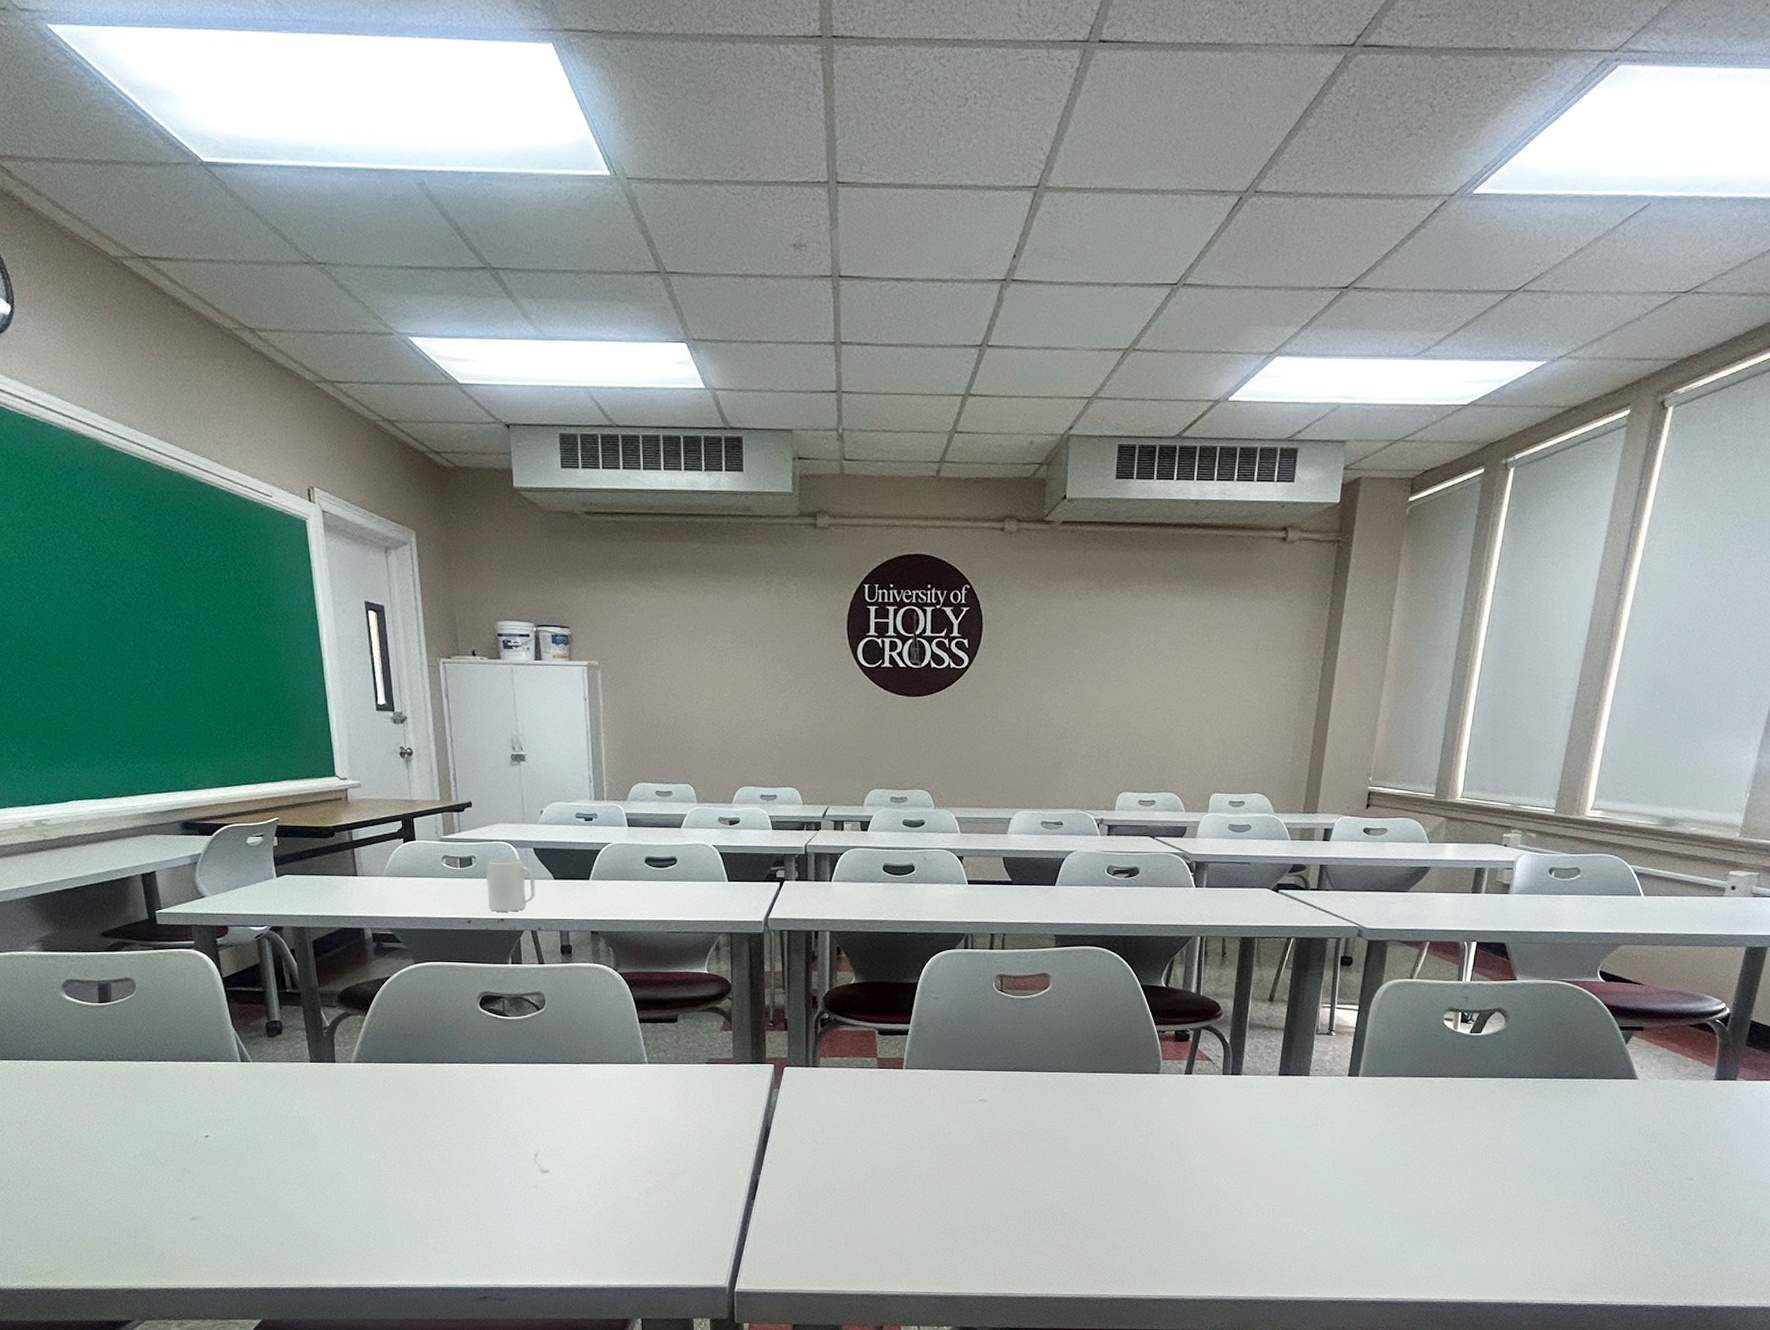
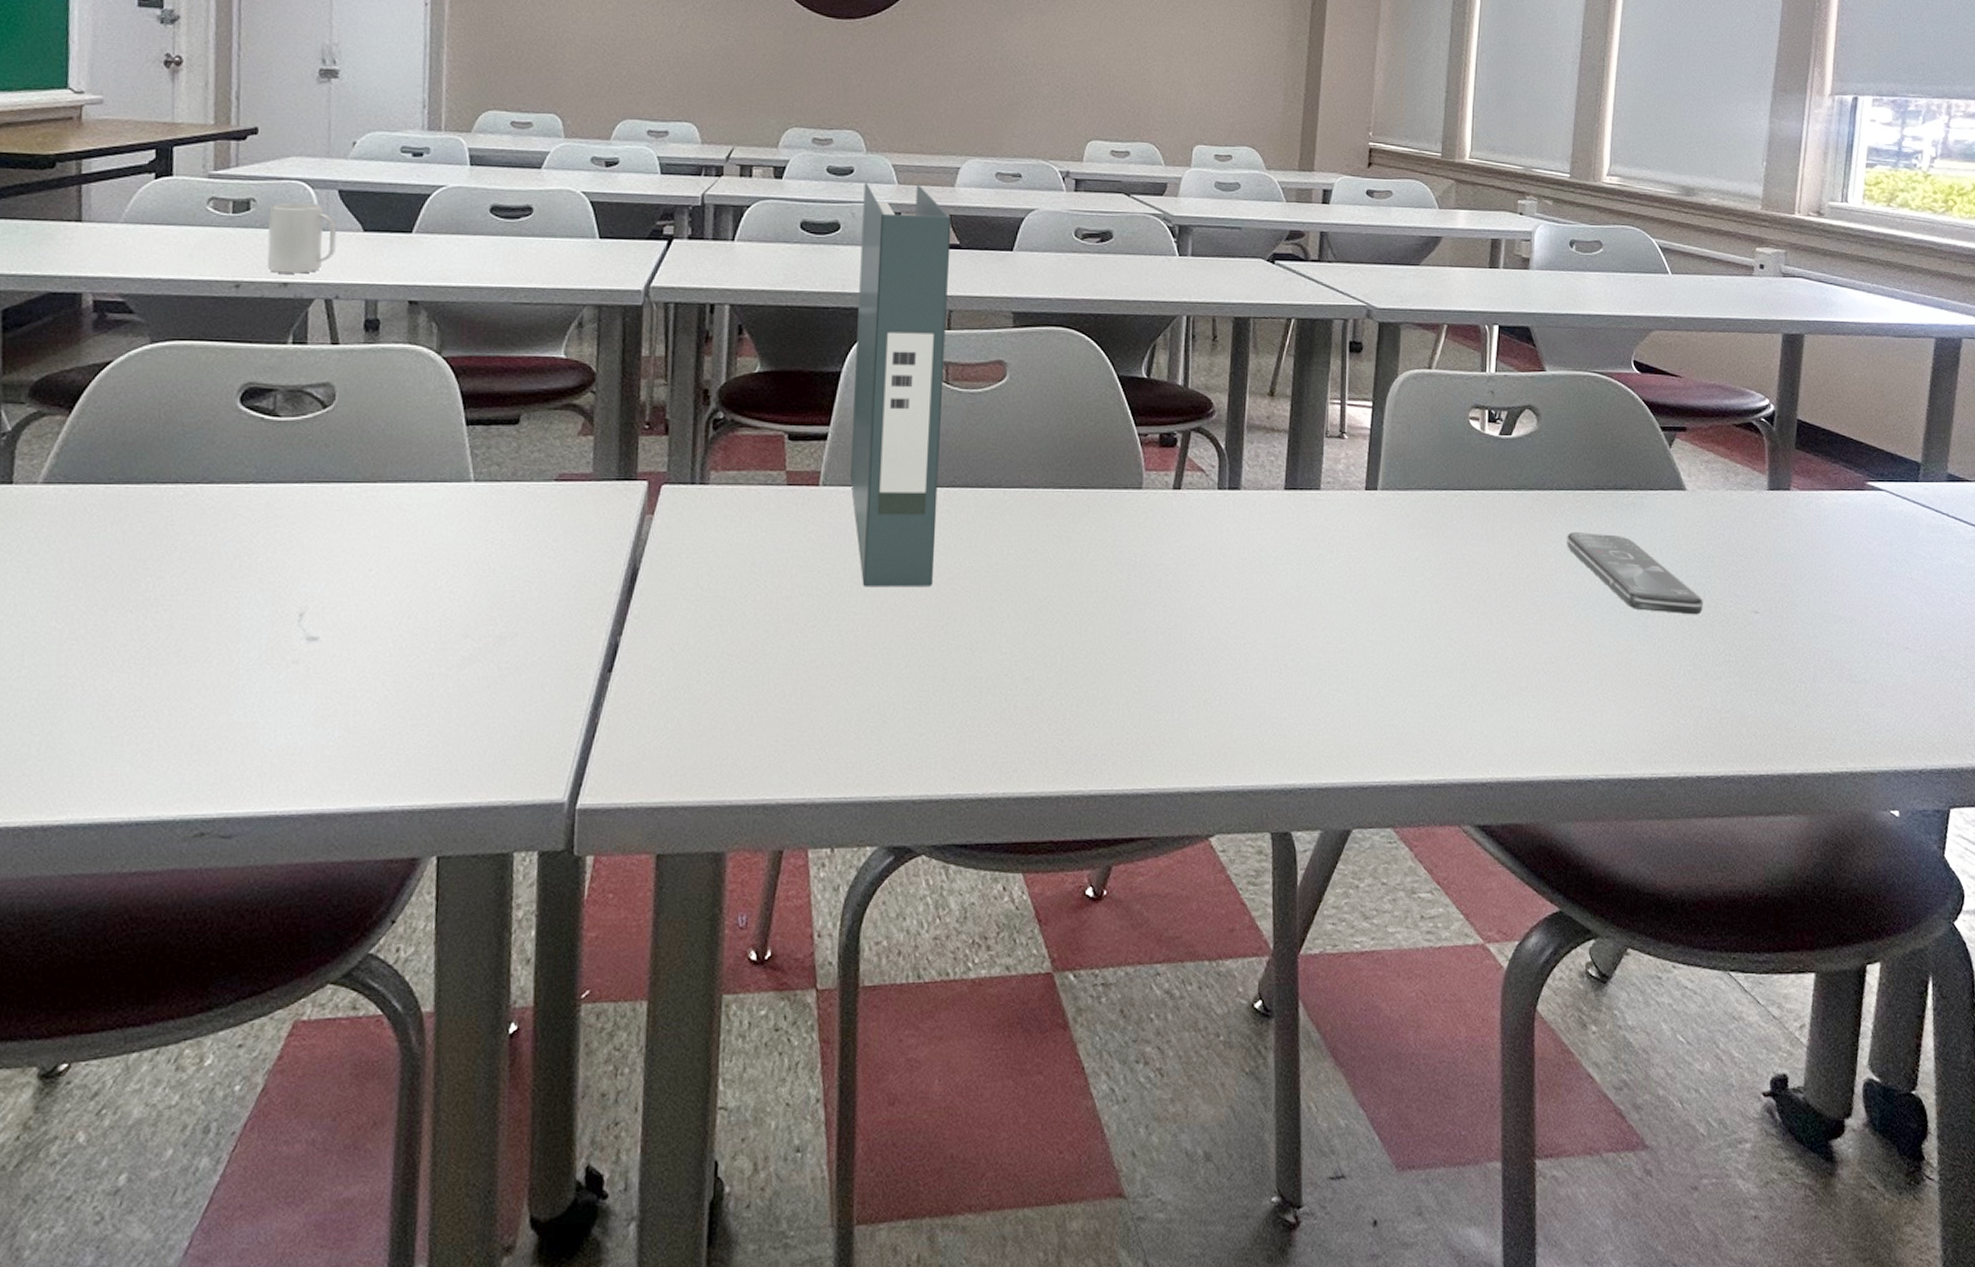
binder: none [927,832,1005,1144] -> present [850,182,952,586]
mobile phone: none [1523,1112,1643,1180] -> present [1567,532,1703,615]

